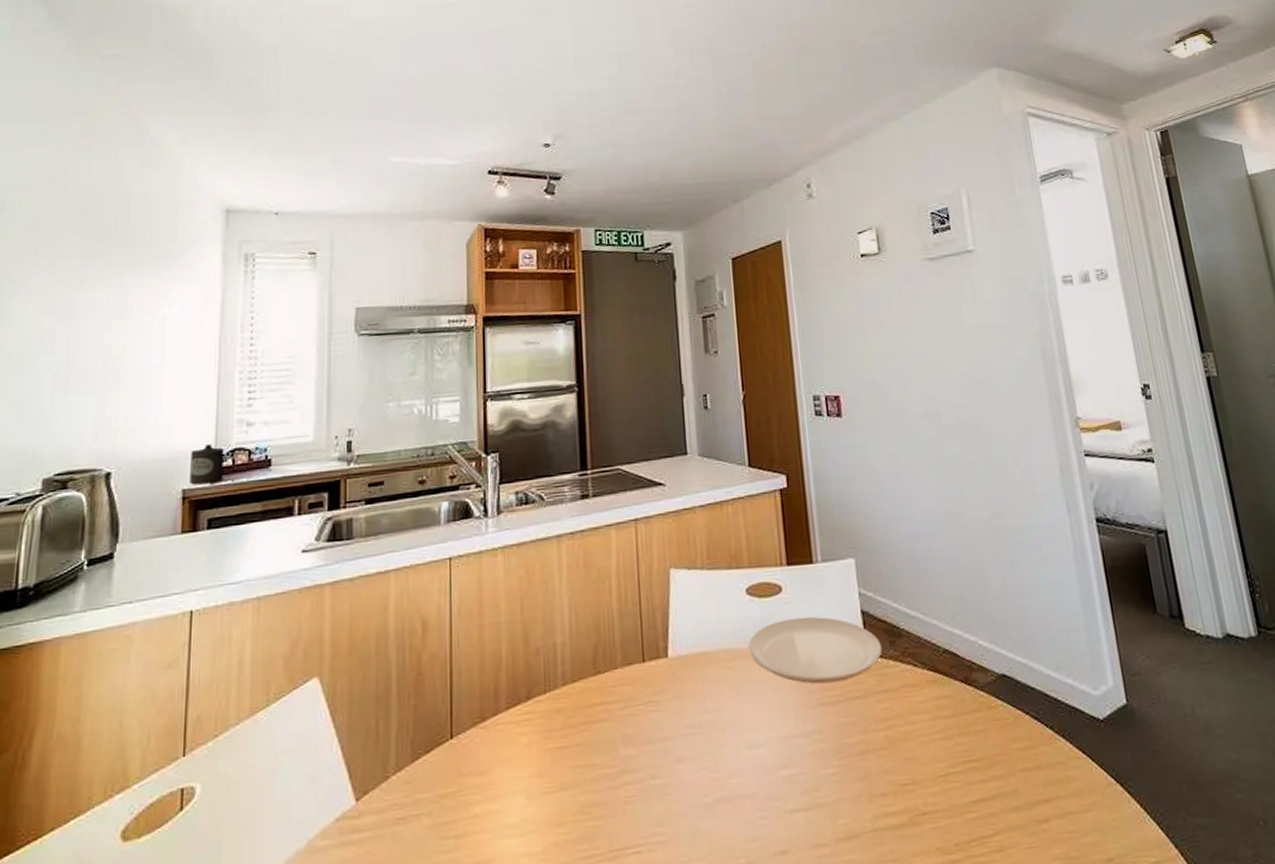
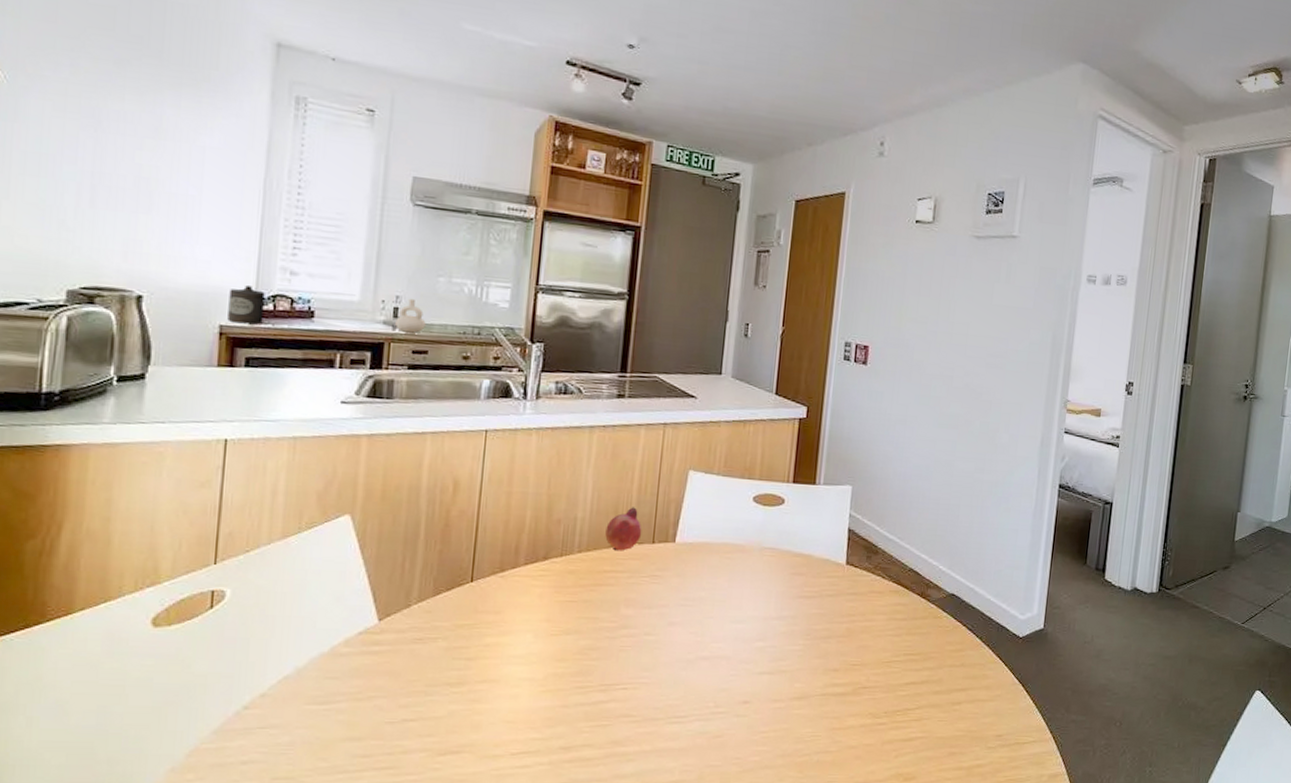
ceramic jug: none [350,429,379,466] -> present [395,298,426,333]
fruit: none [589,621,630,678] -> present [605,507,642,551]
plate: present [748,616,882,684] -> none [746,526,860,582]

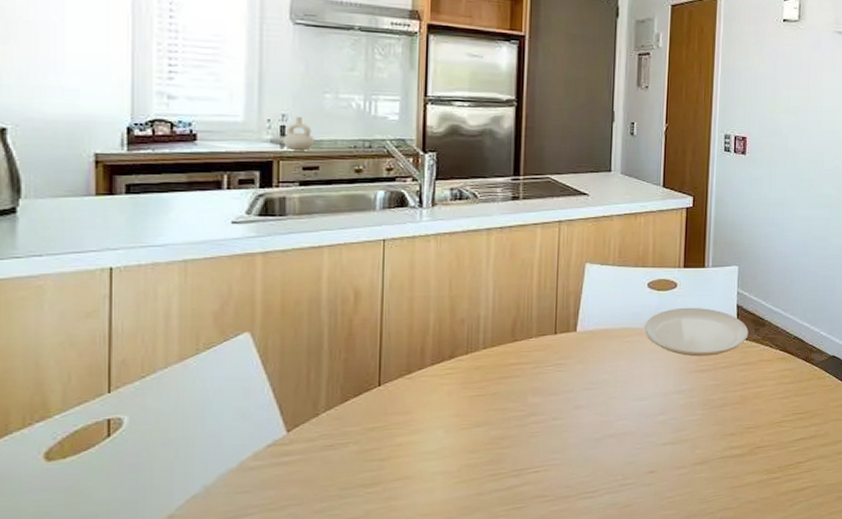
canister: present [228,286,265,324] -> none [103,112,142,151]
fruit: present [605,507,642,551] -> none [509,302,544,344]
plate: none [746,526,860,582] -> present [644,307,749,357]

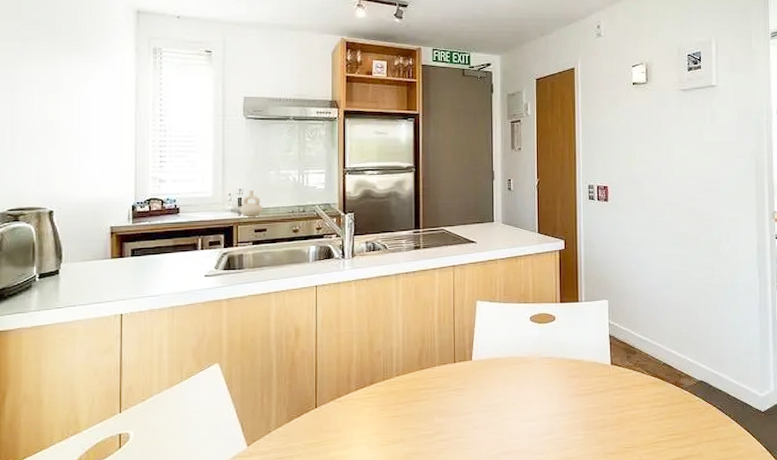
plate: present [644,307,749,357] -> none [529,337,621,382]

